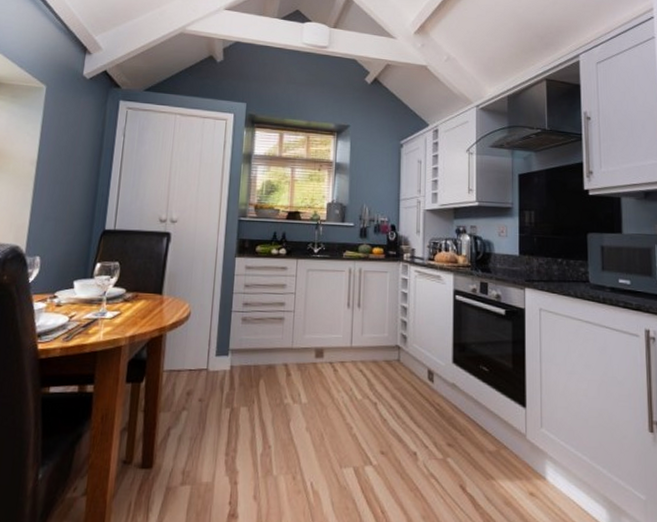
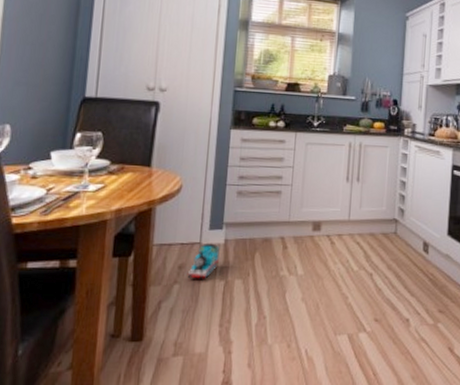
toy train: none [194,369,226,406] -> present [187,243,220,279]

